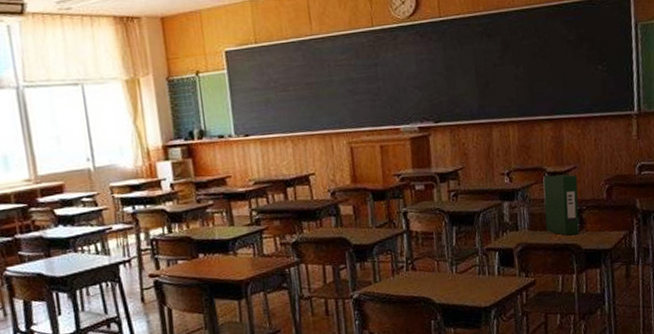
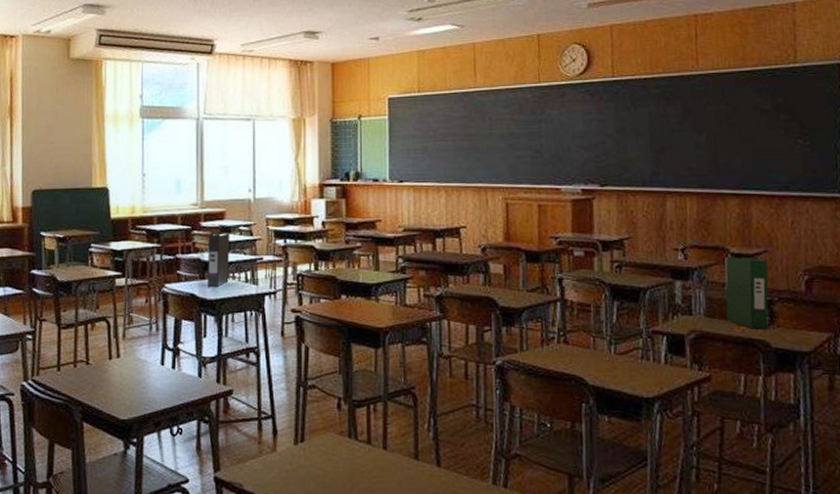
binder: none [48,206,78,265] -> present [207,233,230,288]

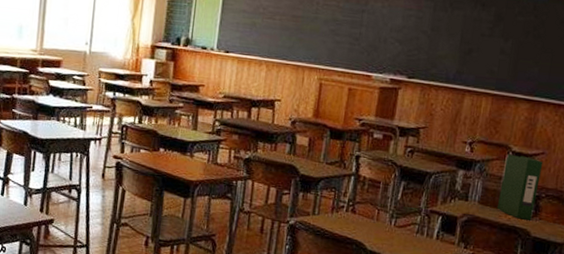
binder: present [207,233,230,288] -> none [38,79,65,129]

